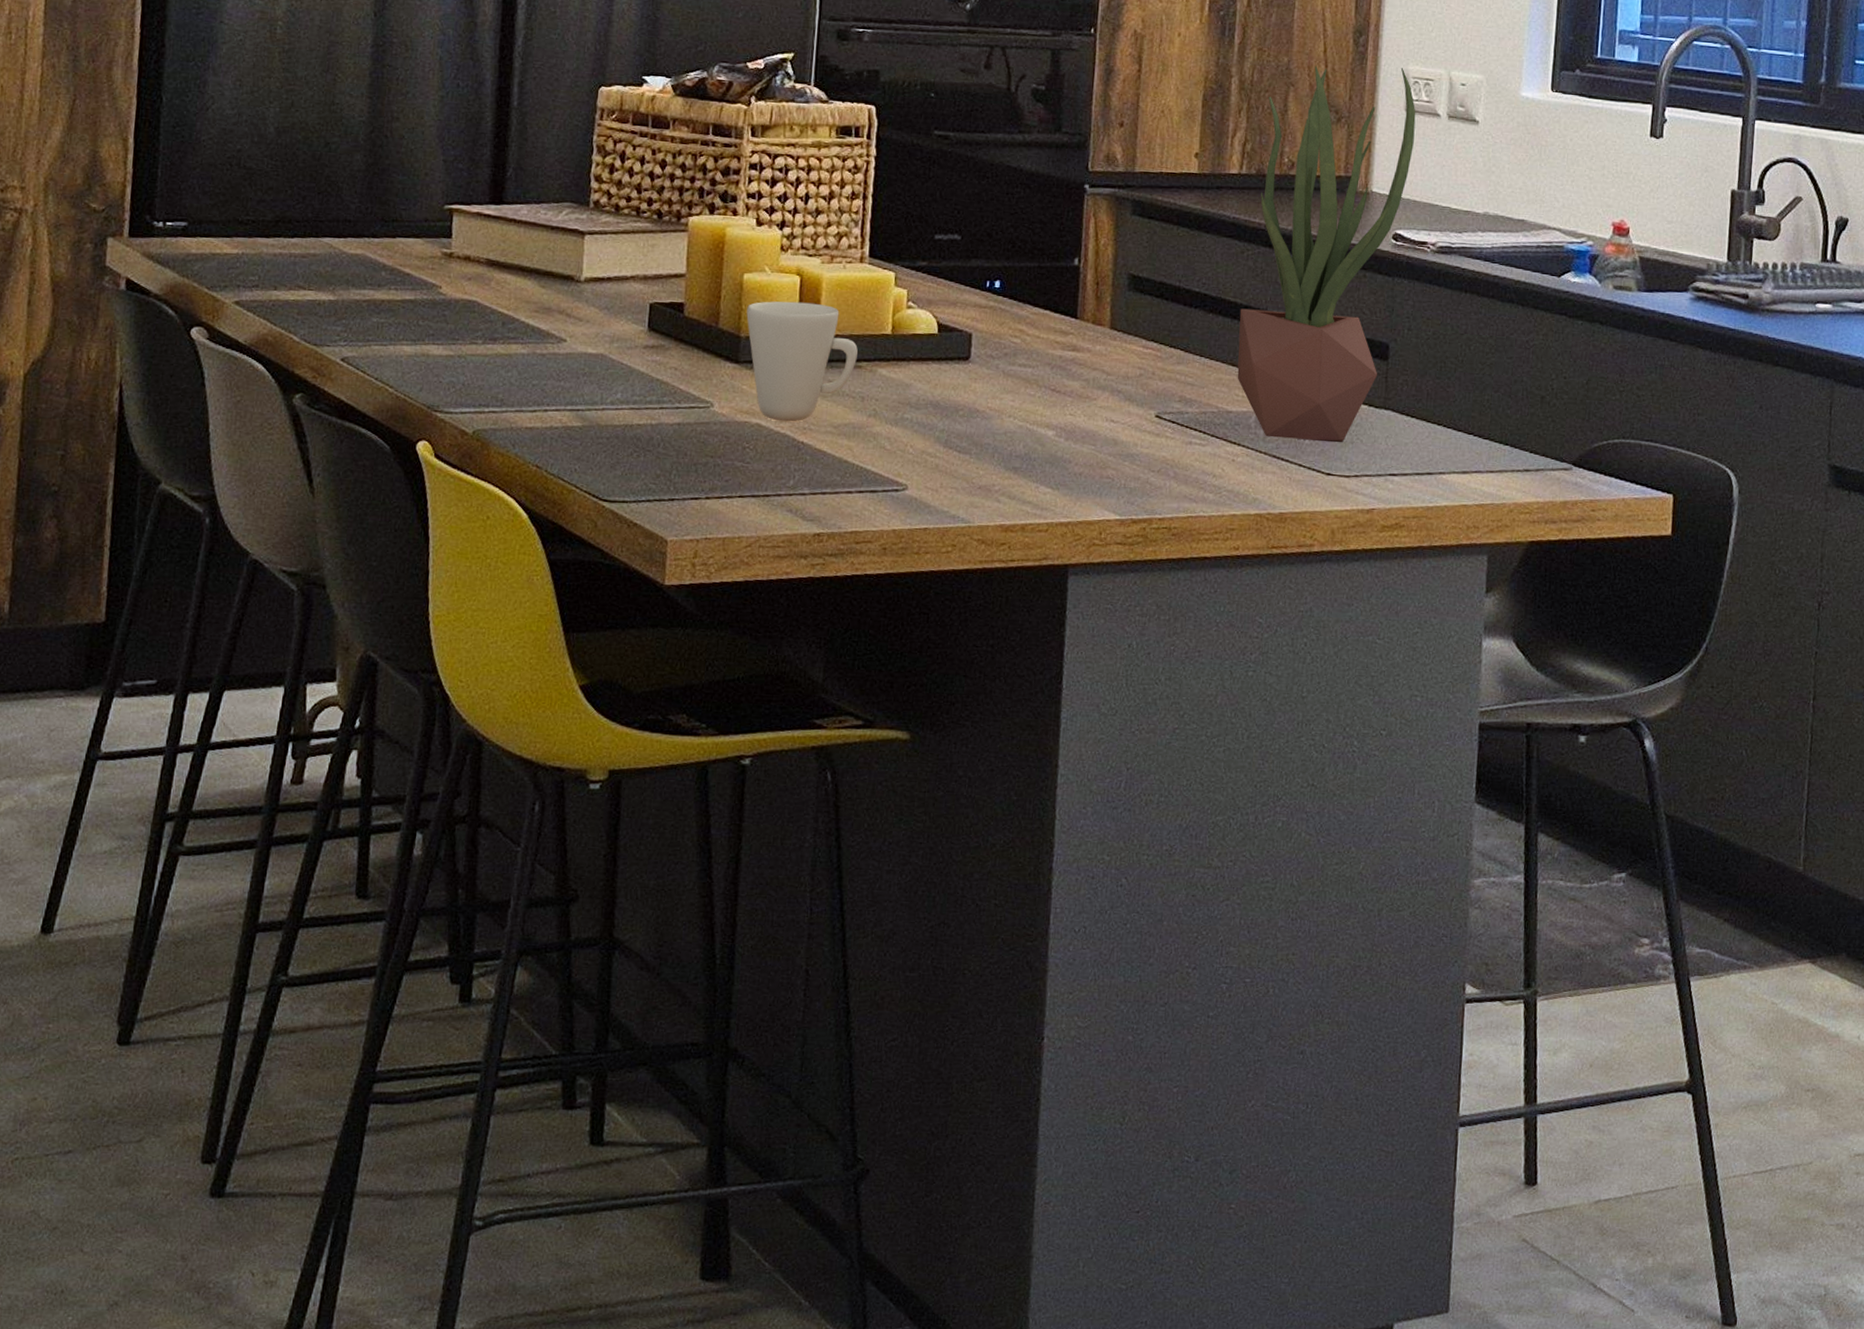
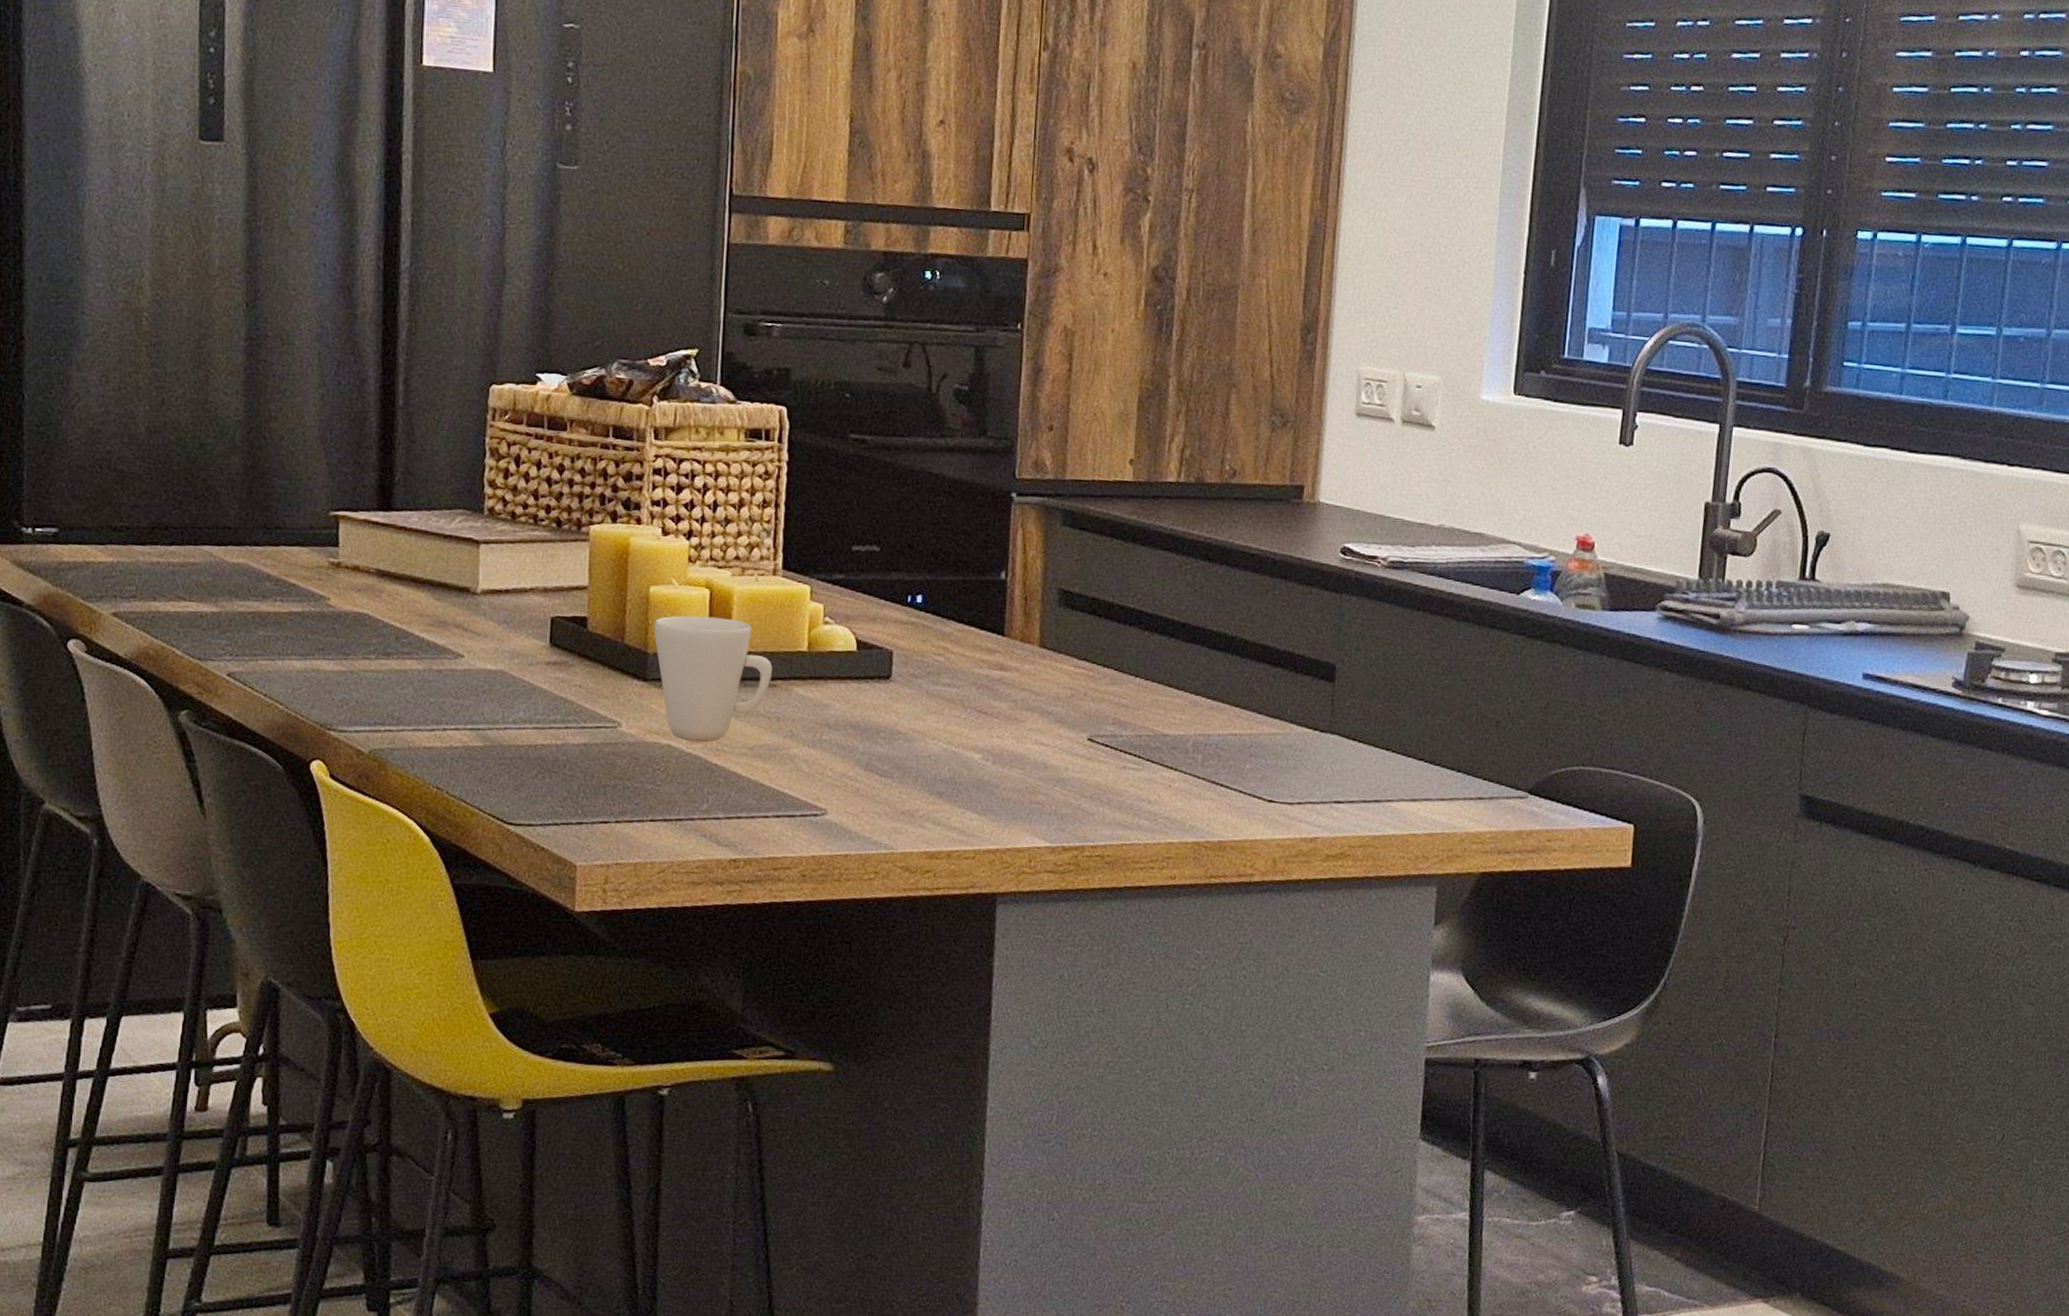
potted plant: present [1237,66,1416,443] -> none [1174,365,1368,769]

